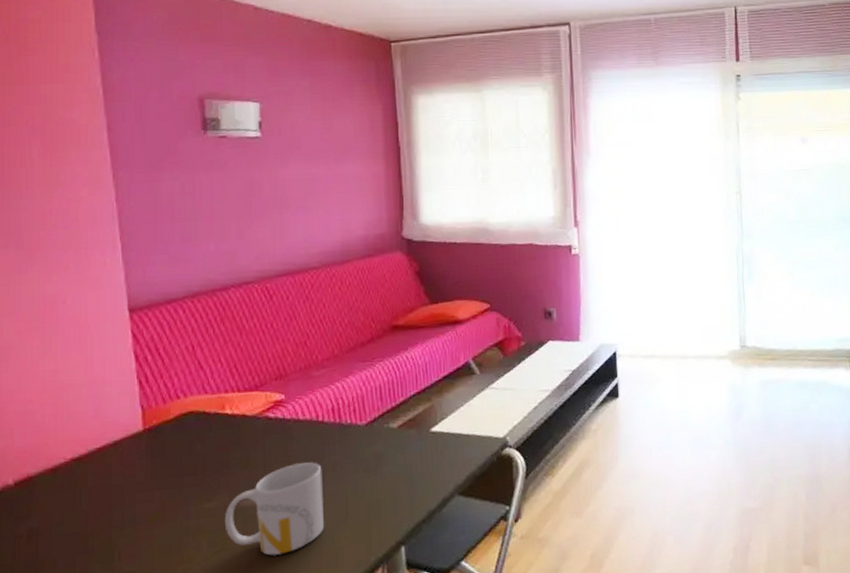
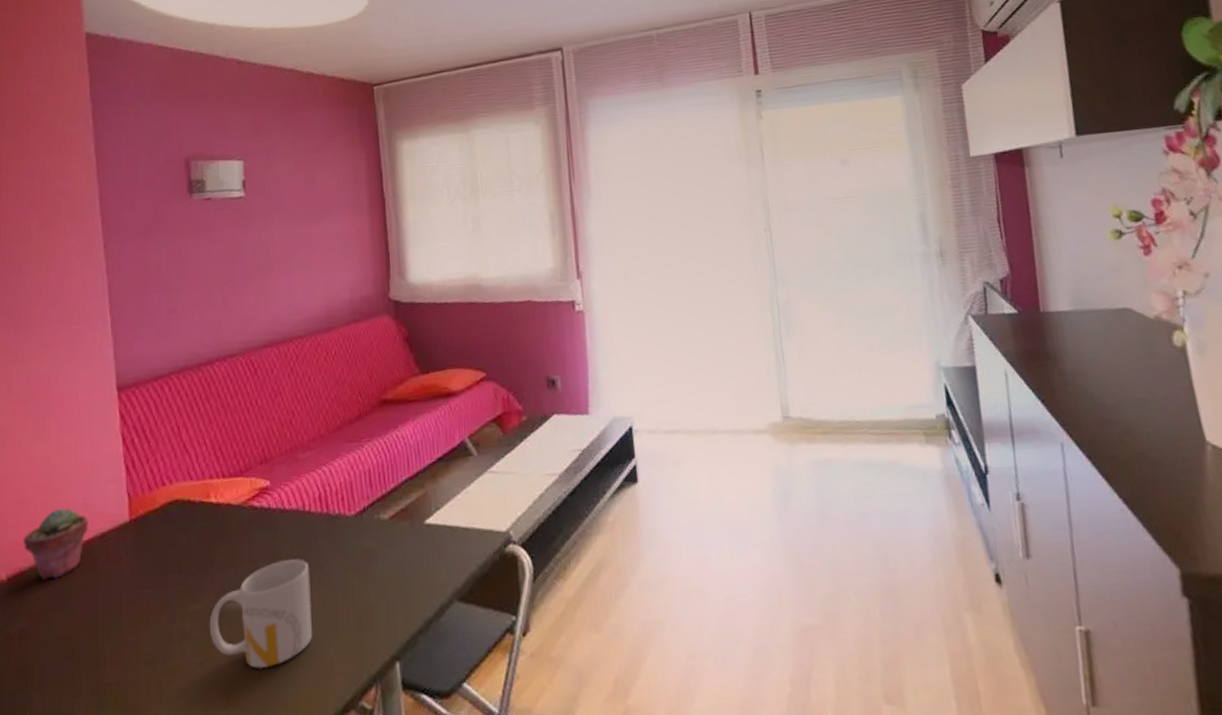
potted succulent: none [30,418,100,484] -> present [22,507,88,580]

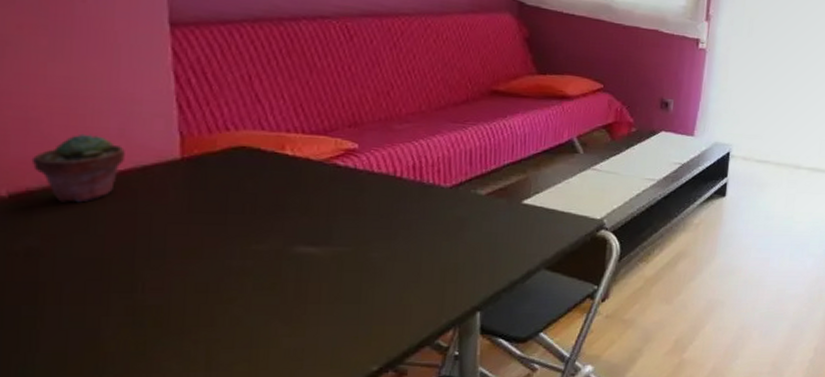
mug: present [209,559,313,669] -> none [275,216,396,306]

